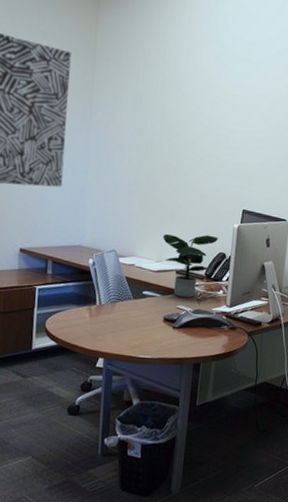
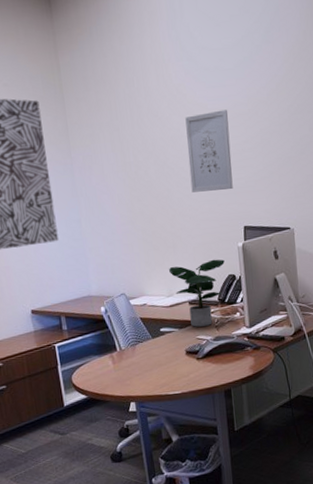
wall art: none [200,97,249,173] -> present [185,109,233,193]

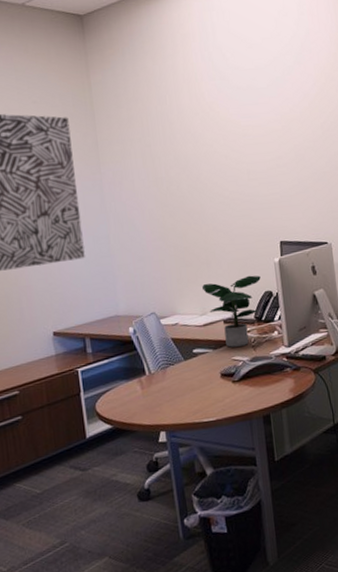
wall art: present [185,109,233,193] -> none [218,126,268,208]

